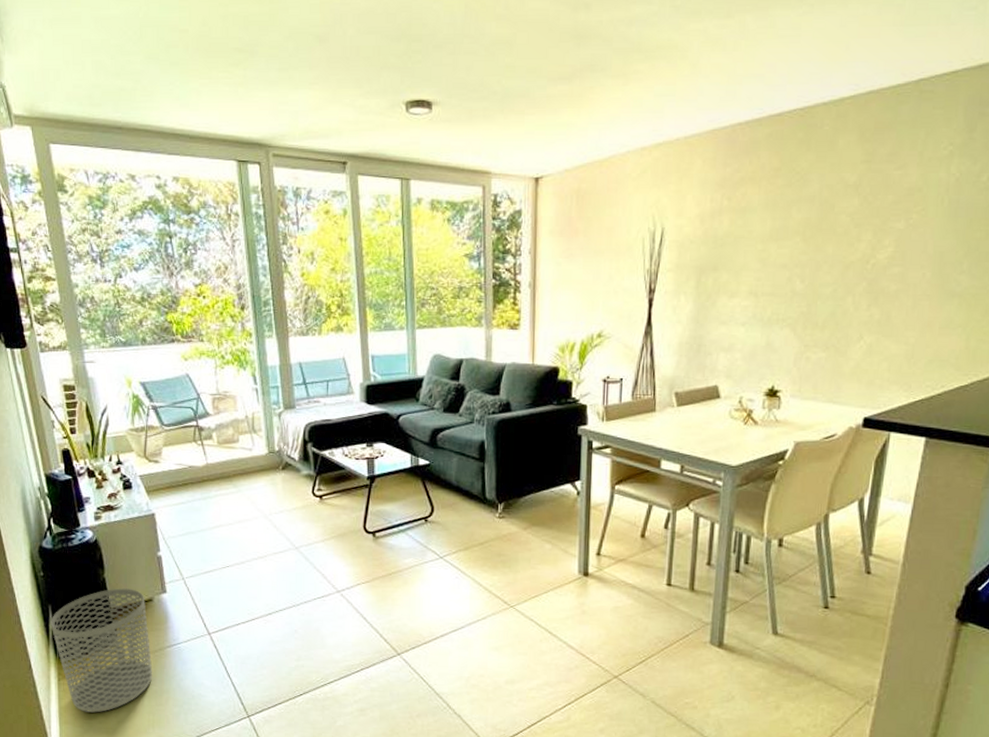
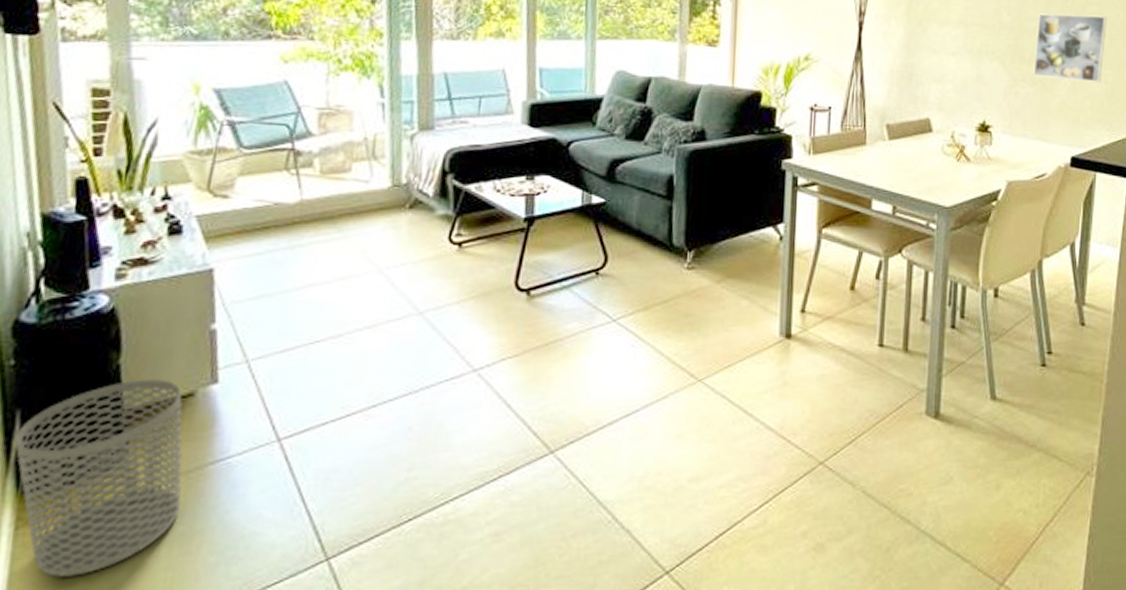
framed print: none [826,276,911,344] -> present [1033,13,1107,82]

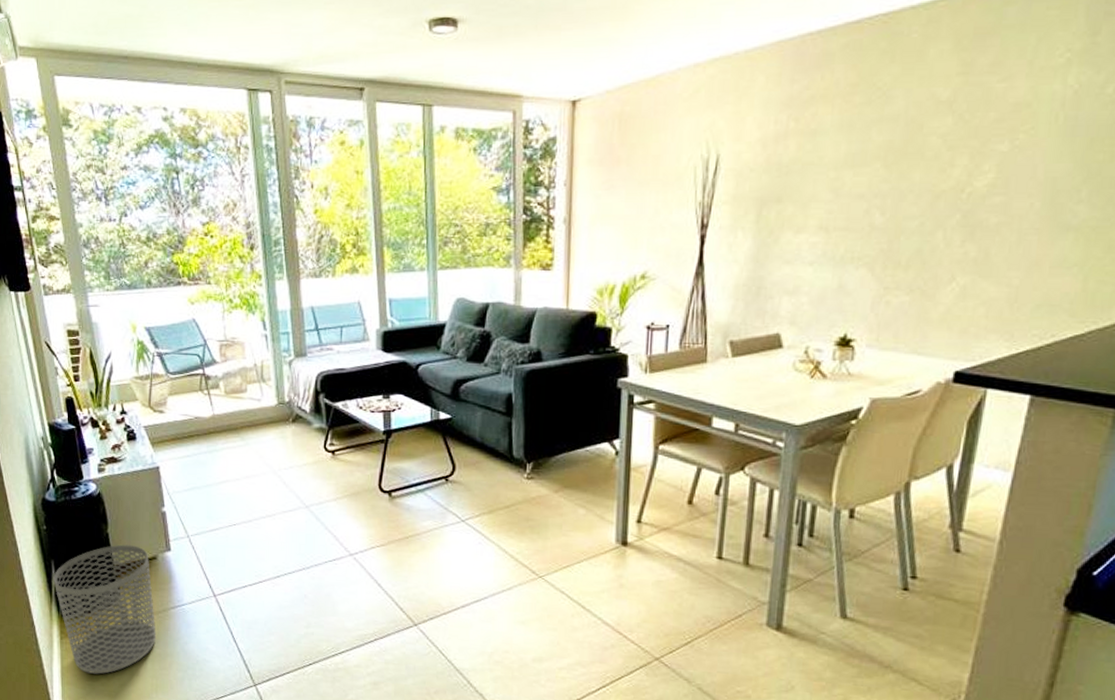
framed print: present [1033,13,1107,82] -> none [910,207,1016,286]

